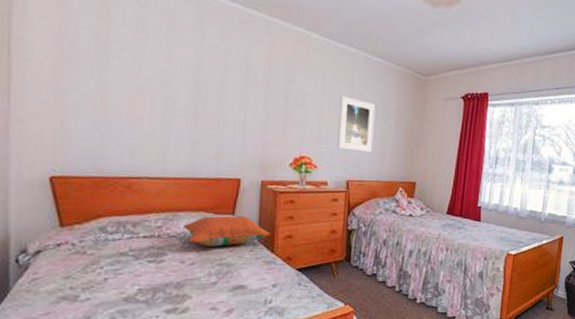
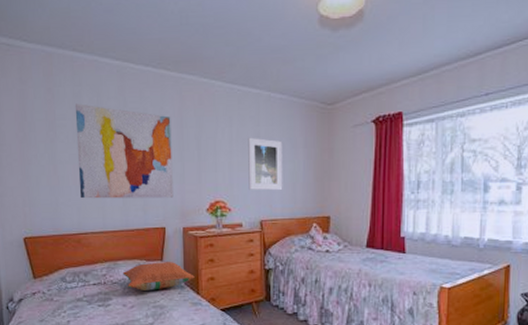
wall art: none [134,27,257,148] -> present [74,103,174,199]

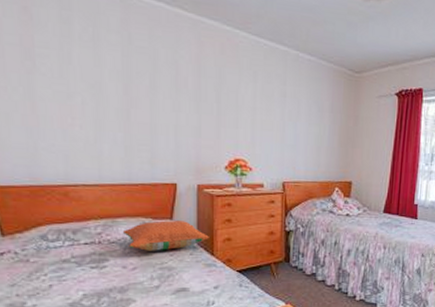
wall art: present [74,103,174,199] -> none [62,31,187,152]
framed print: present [248,137,283,191] -> none [272,95,309,154]

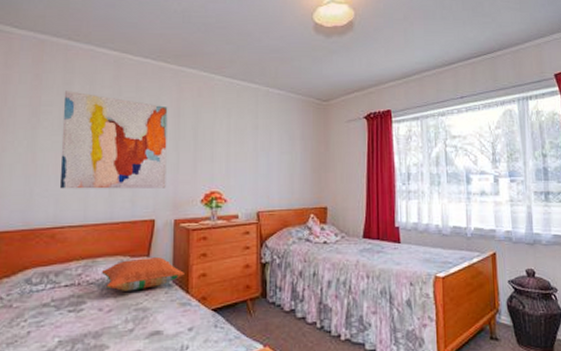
wall art: none [62,31,187,152] -> present [59,91,168,189]

